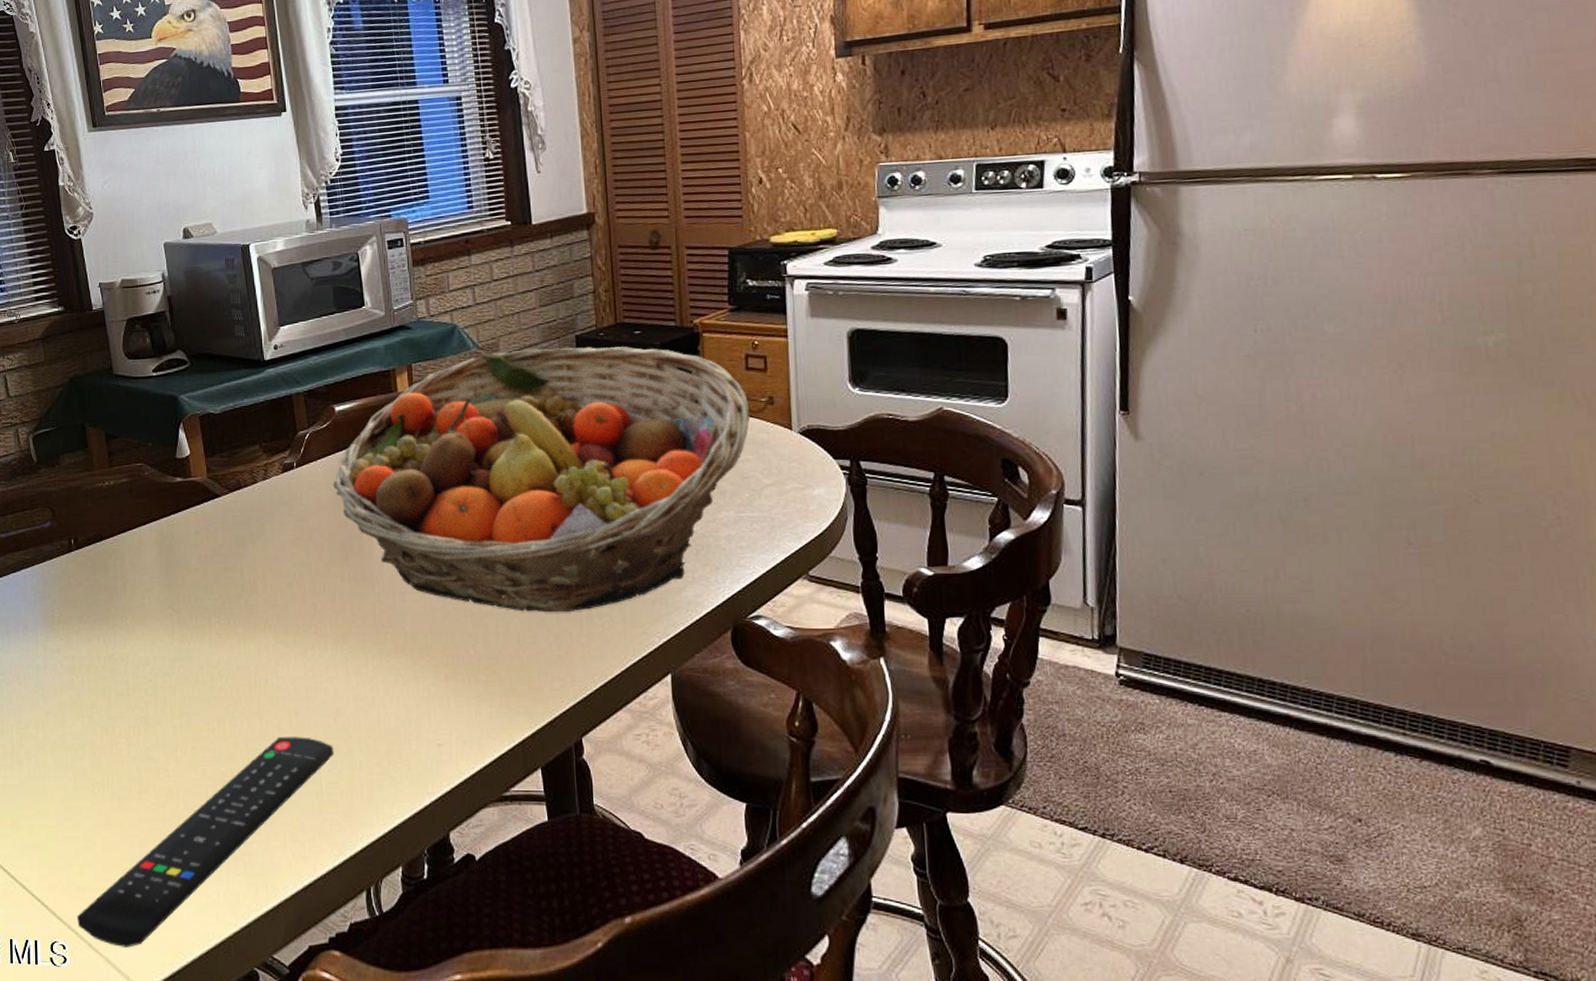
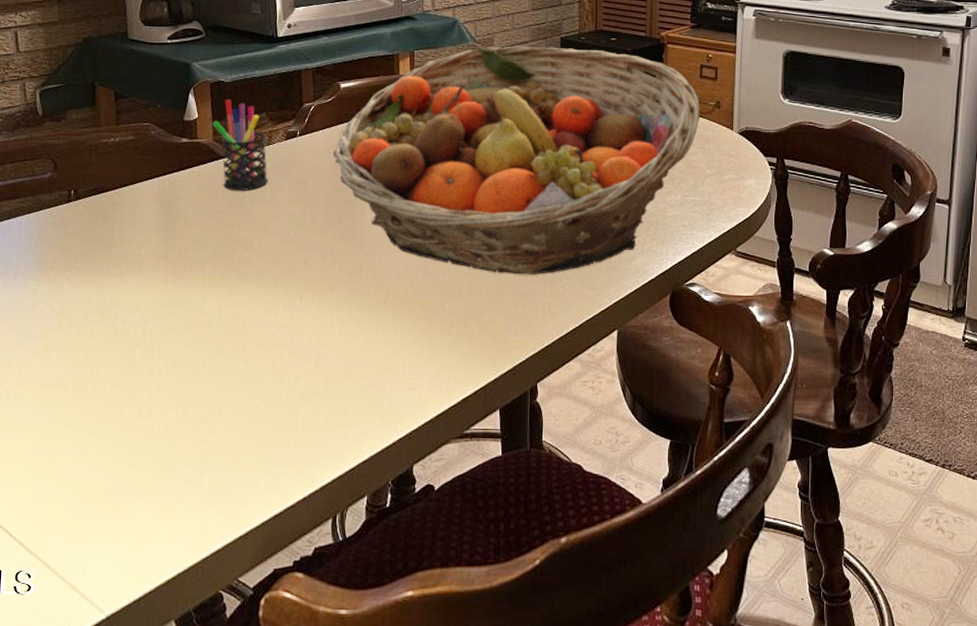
remote control: present [77,736,335,947] -> none [45,379,313,575]
pen holder: none [205,432,267,532] -> present [212,99,268,191]

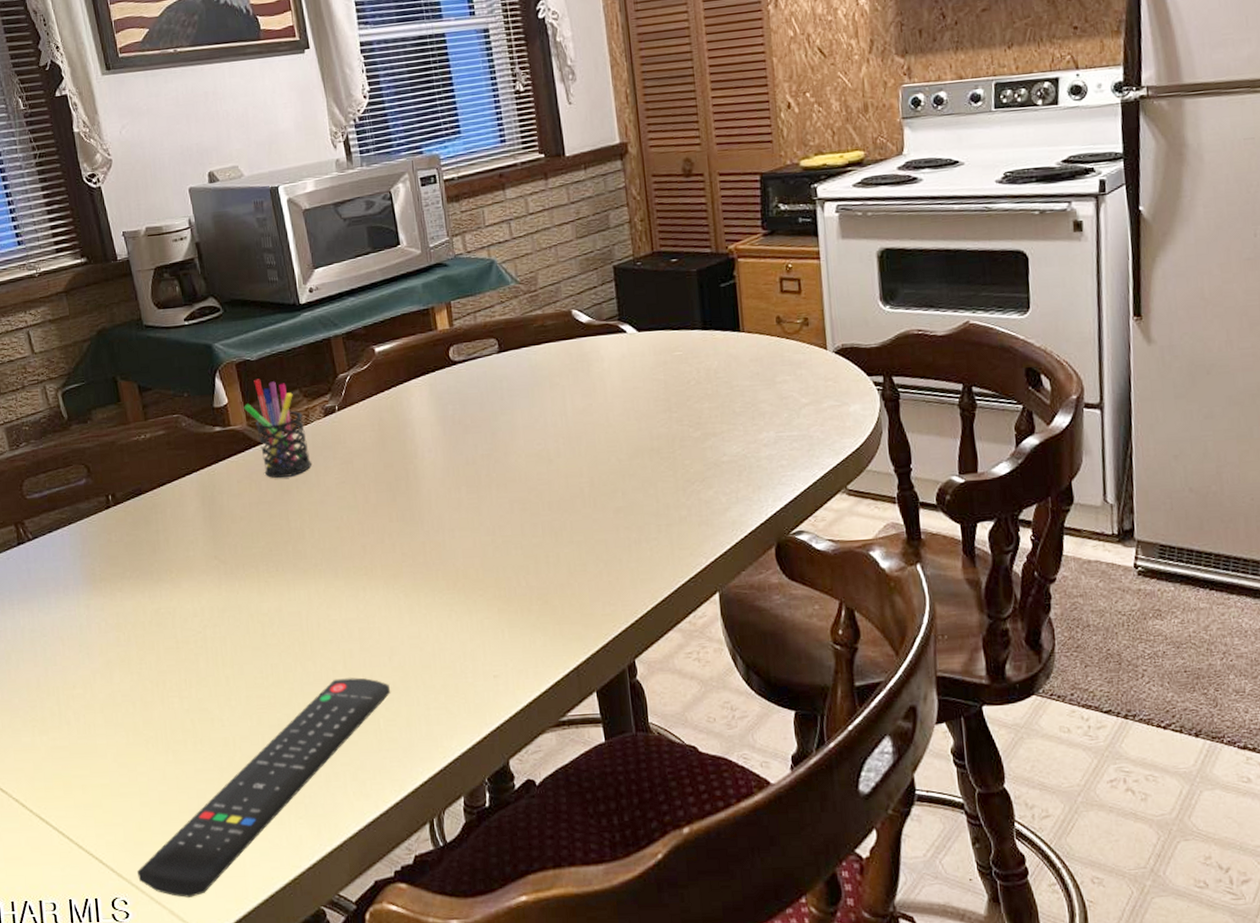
remote control: none [45,379,313,575] -> present [137,677,391,898]
fruit basket: present [332,46,701,275] -> none [376,275,787,541]

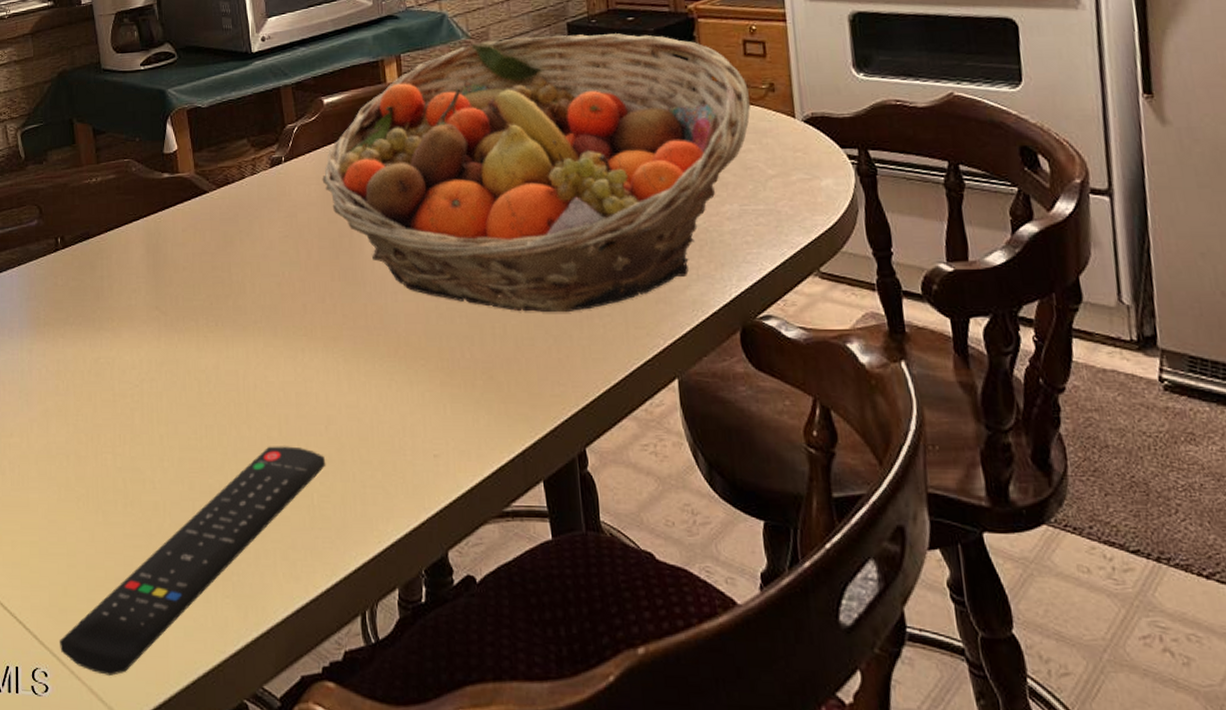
pen holder: present [244,379,311,479] -> none [192,126,256,229]
fruit basket: none [376,275,787,541] -> present [322,33,751,313]

